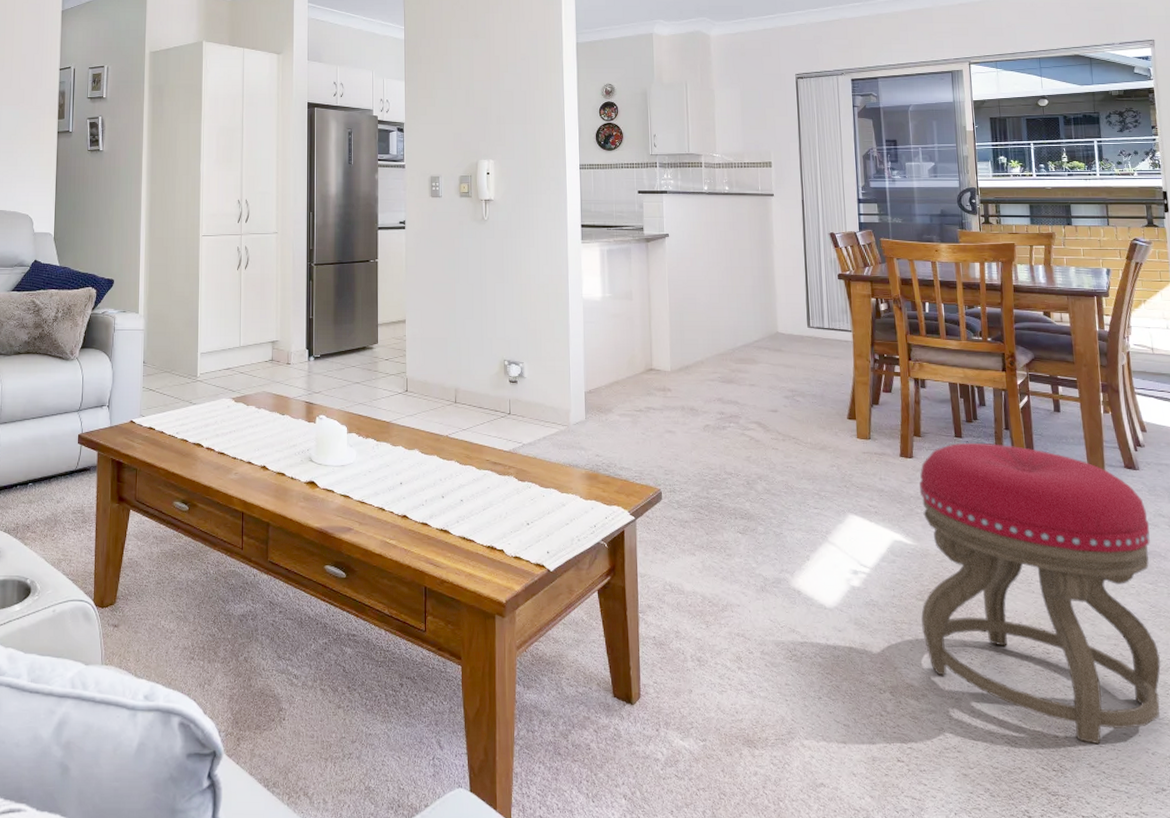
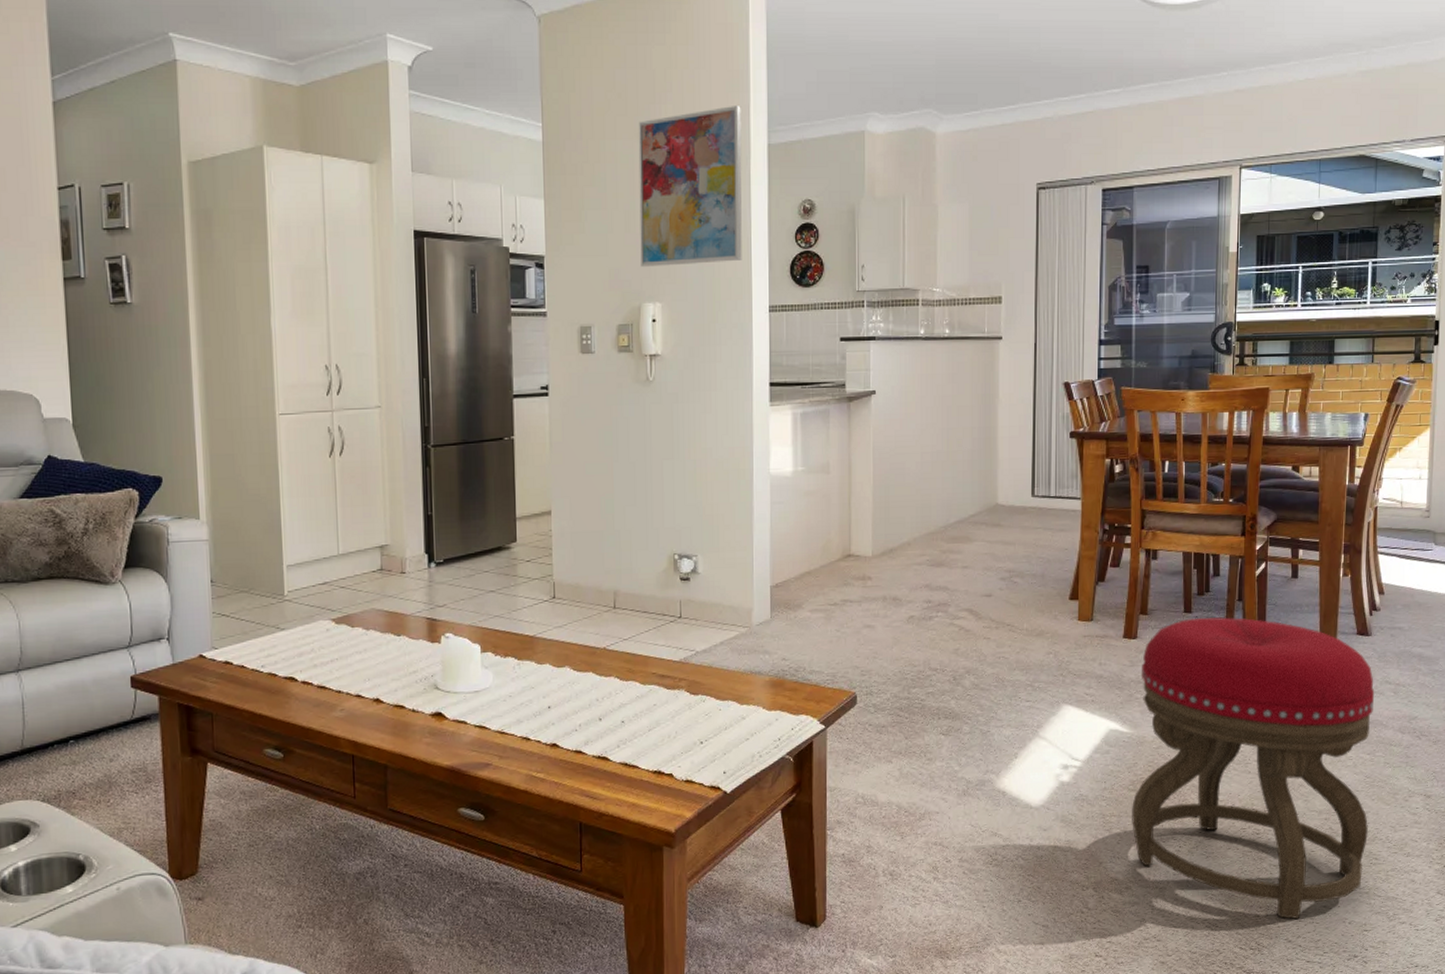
wall art: none [476,14,557,133] -> present [638,105,742,268]

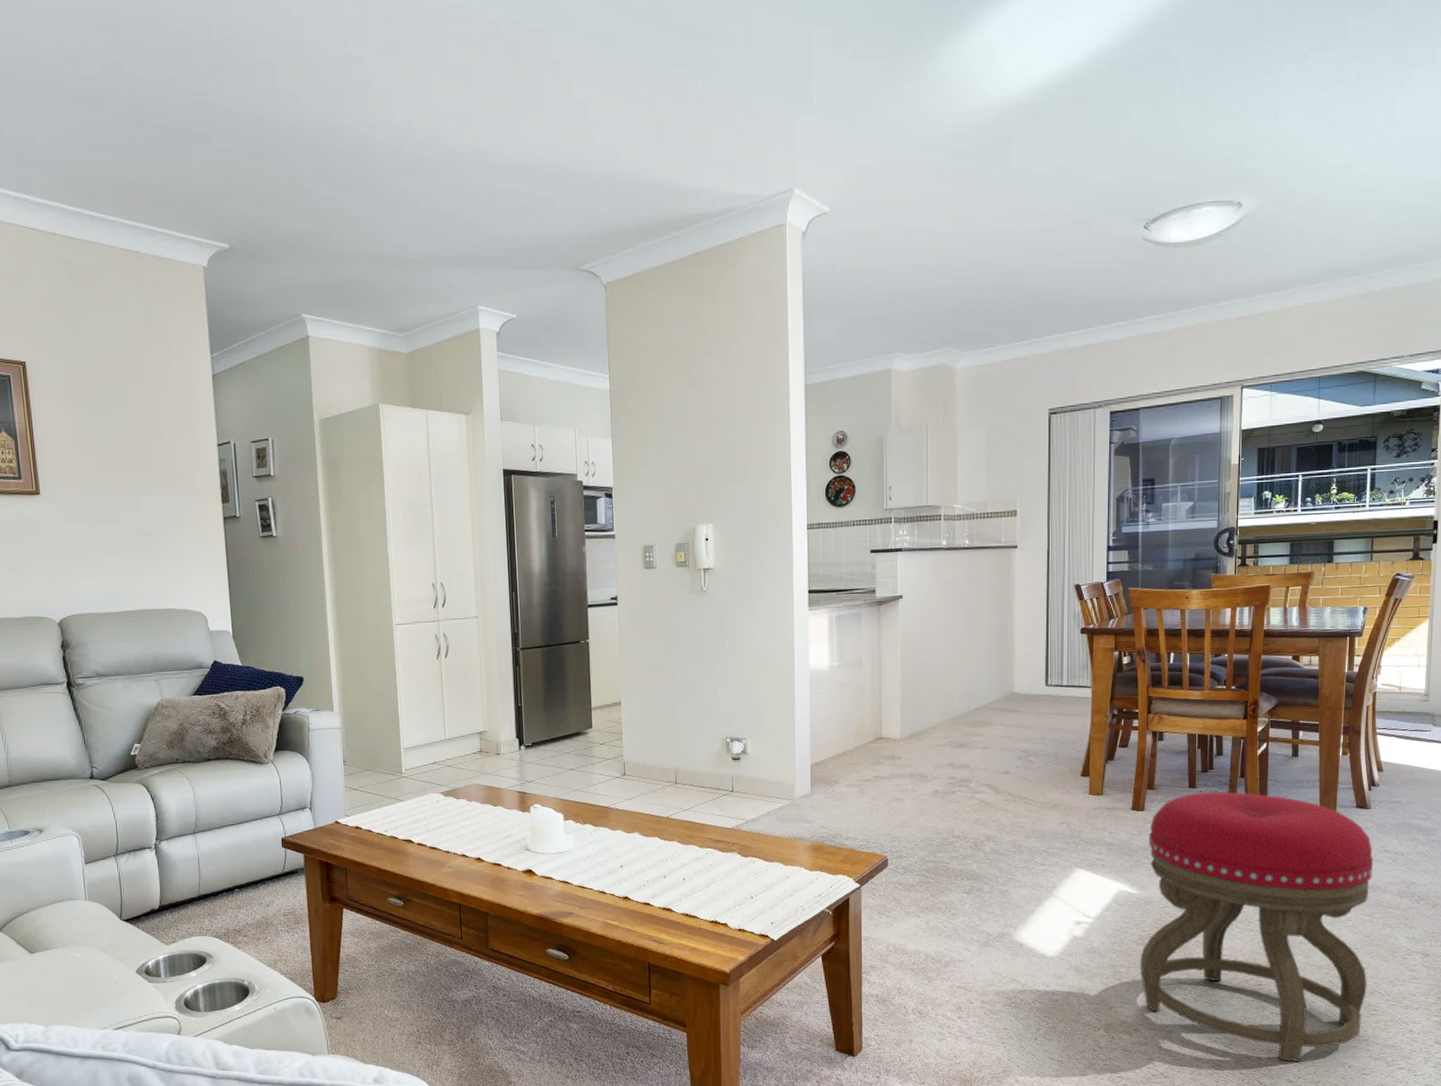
wall art: present [638,105,742,268] -> none [691,351,783,495]

